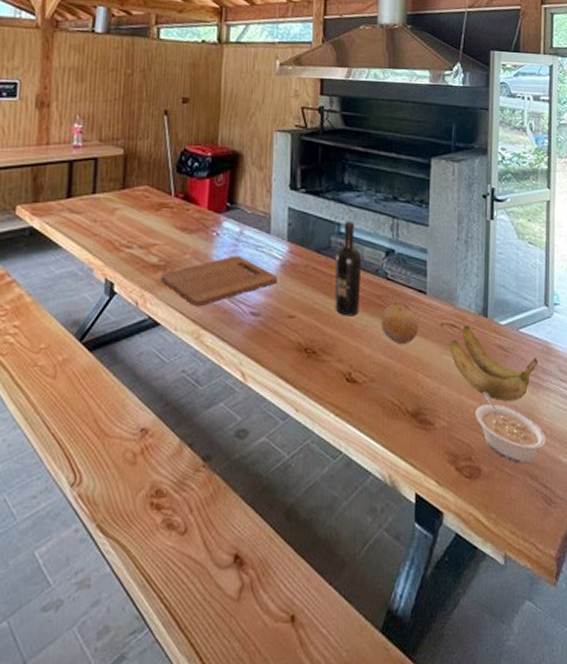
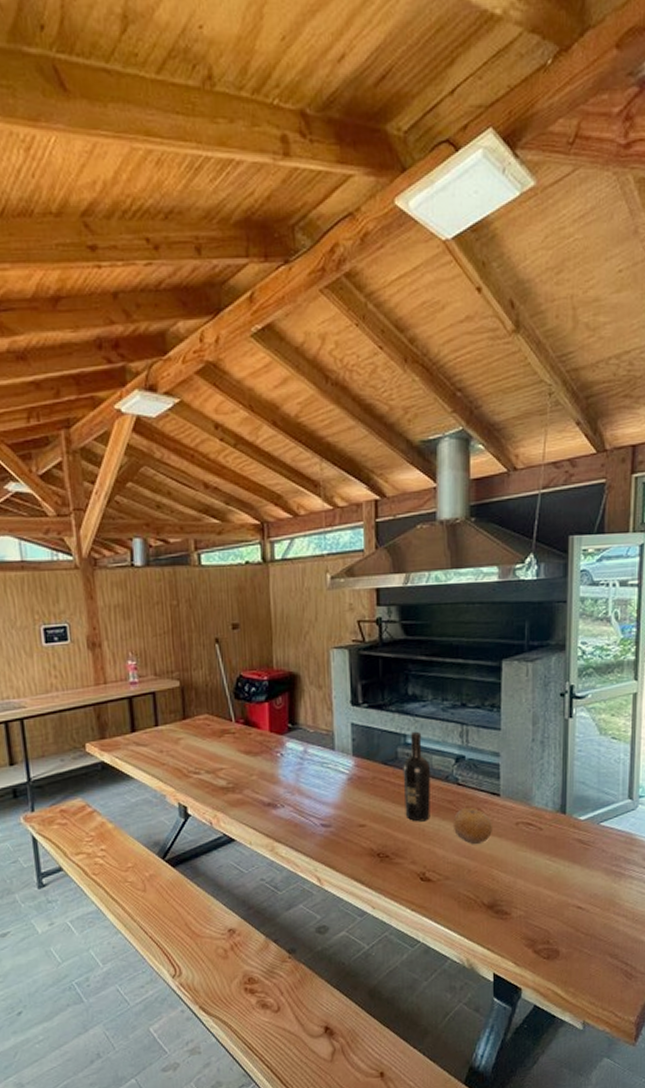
cutting board: present [160,255,278,307] -> none [231,773,346,823]
banana: present [451,325,538,402] -> none [527,823,621,891]
legume: present [475,392,546,464] -> none [553,883,627,945]

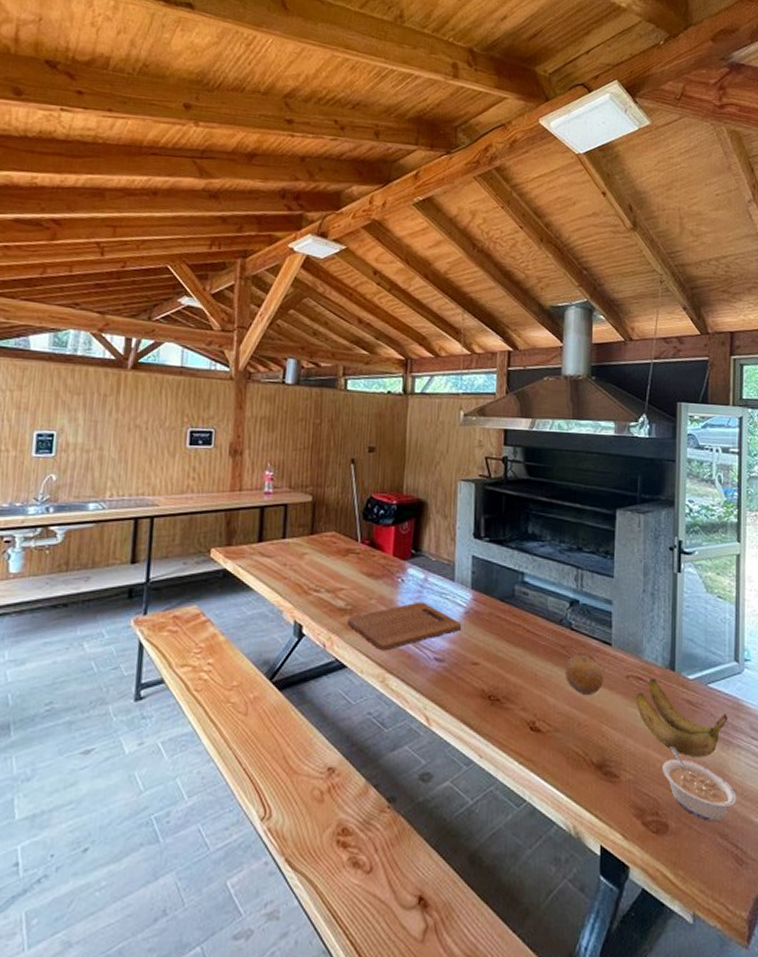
cutting board: none [231,773,346,823] -> present [347,602,462,651]
wine bottle: present [403,731,431,822] -> none [518,570,546,665]
banana: none [527,823,621,891] -> present [637,678,728,758]
legume: none [553,883,627,945] -> present [662,747,736,822]

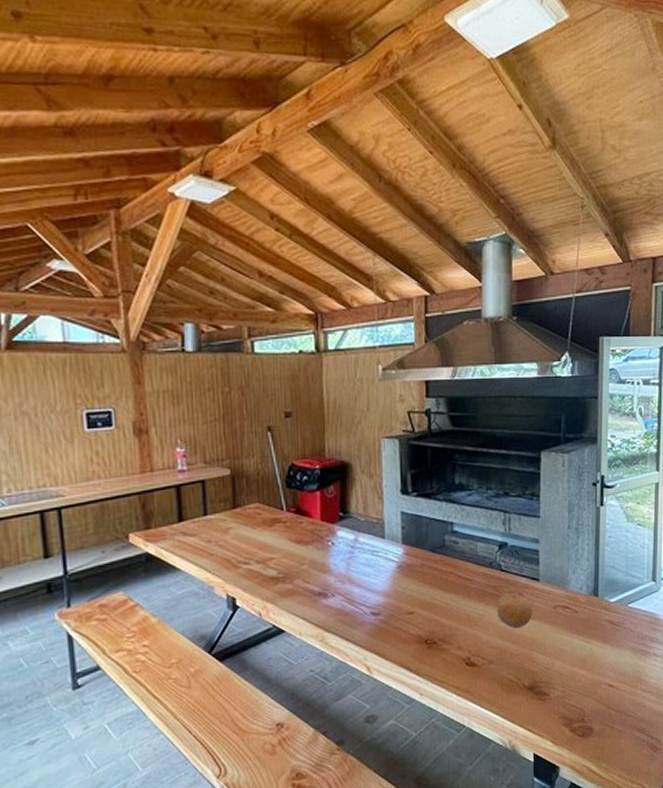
cutting board: present [347,602,462,651] -> none [281,561,396,613]
banana: present [637,678,728,758] -> none [563,605,646,669]
legume: present [662,747,736,822] -> none [587,662,652,721]

